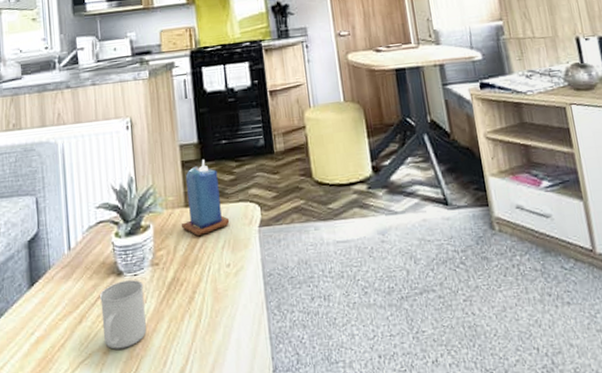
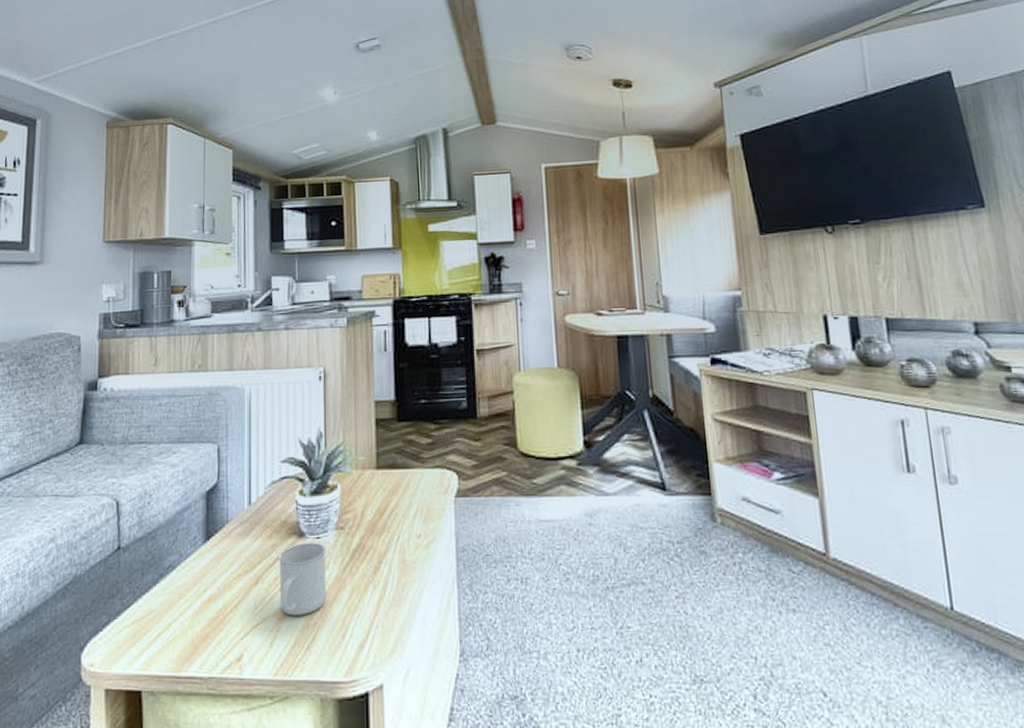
candle: present [182,159,230,237] -> none [372,419,424,502]

